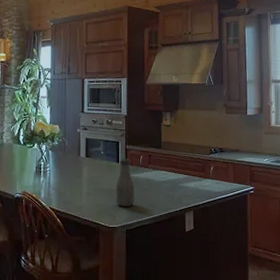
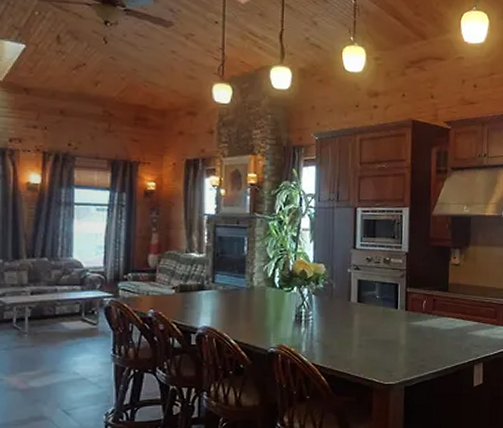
bottle: present [115,159,135,207] -> none [392,304,416,360]

